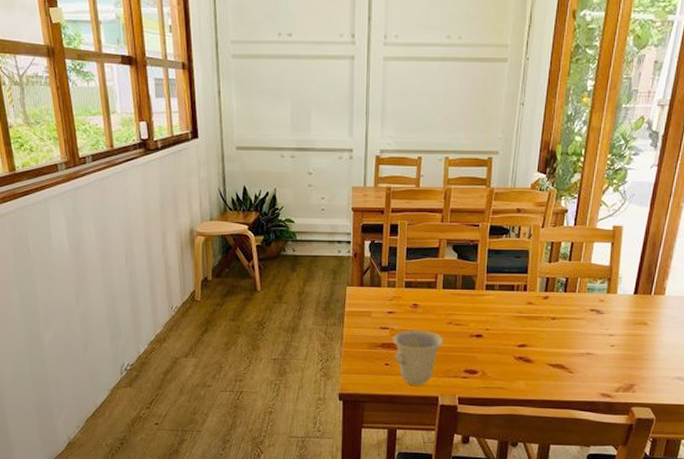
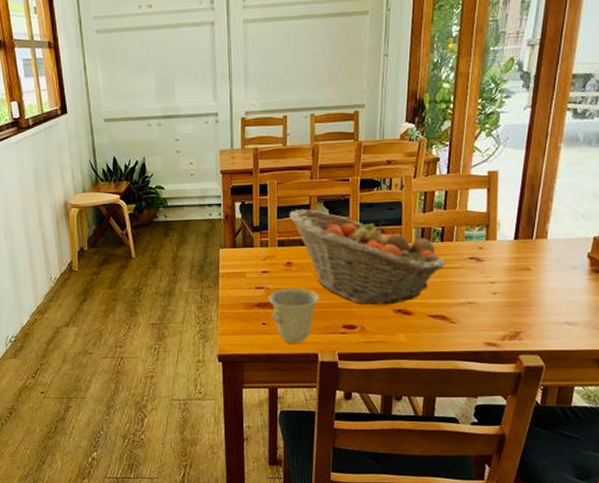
fruit basket: none [418,251,567,352] -> present [289,208,445,305]

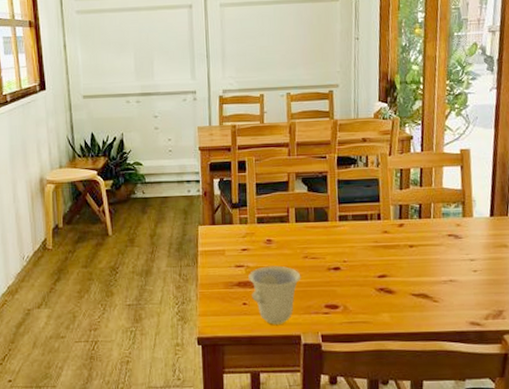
fruit basket: present [289,208,445,305] -> none [267,185,425,284]

